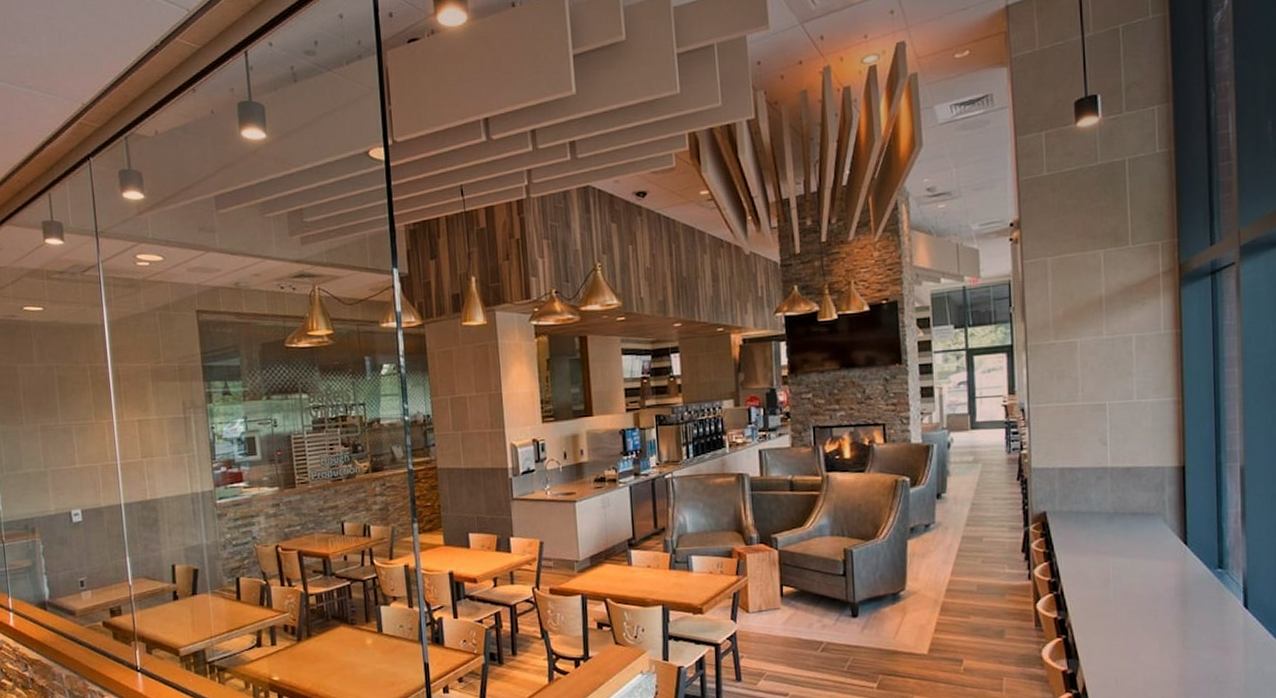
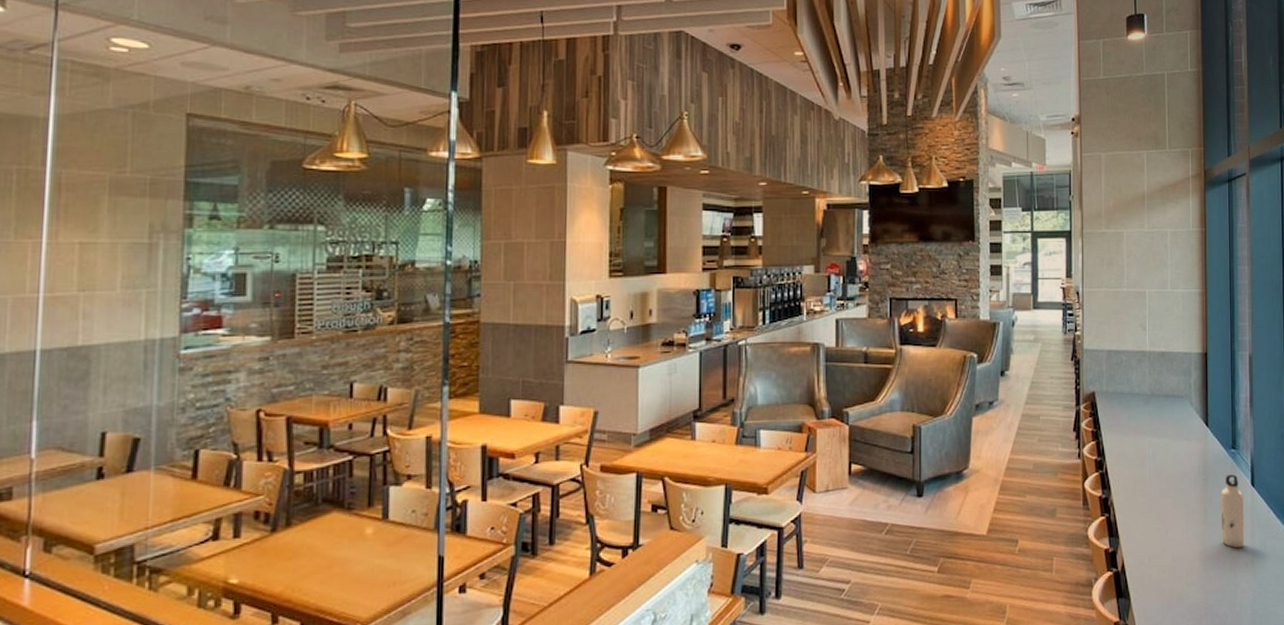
water bottle: none [1203,595,1236,673] -> present [1220,474,1245,549]

